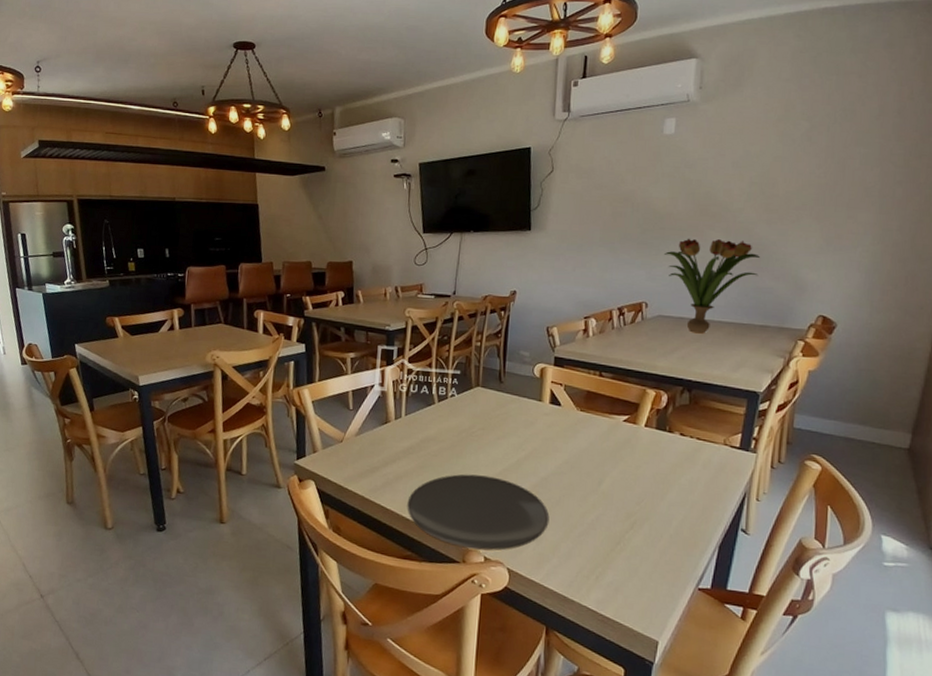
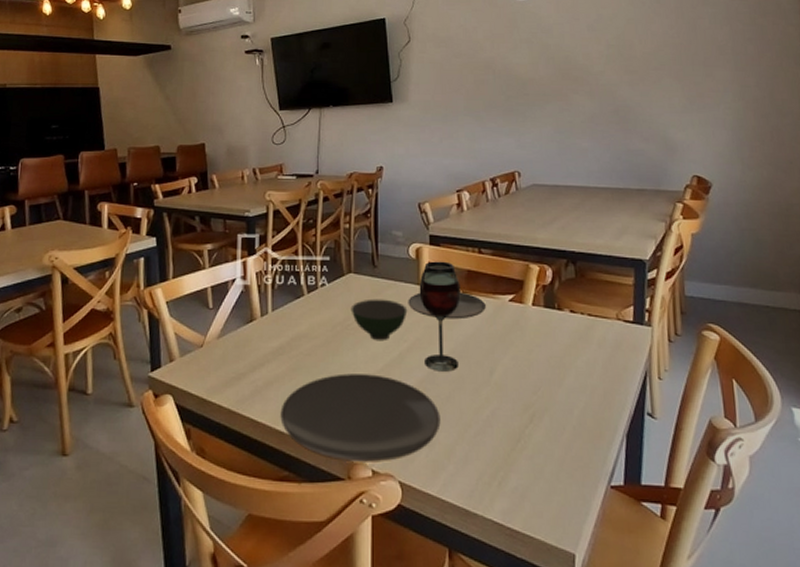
bowl: none [476,410,528,449] -> present [350,299,408,342]
plate: none [529,408,602,435] -> present [408,292,487,320]
wineglass: none [539,380,579,480] -> present [419,261,461,372]
flower arrangement: present [663,238,760,334] -> none [530,103,628,201]

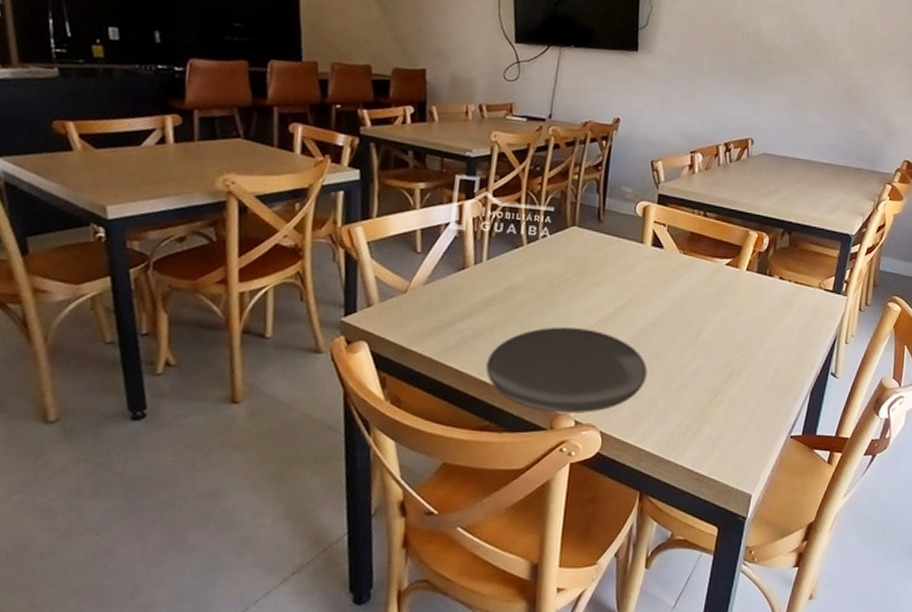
bowl: present [350,299,408,342] -> none [570,253,628,297]
plate: present [408,292,487,320] -> none [629,250,705,280]
wineglass: present [419,261,461,372] -> none [638,220,683,329]

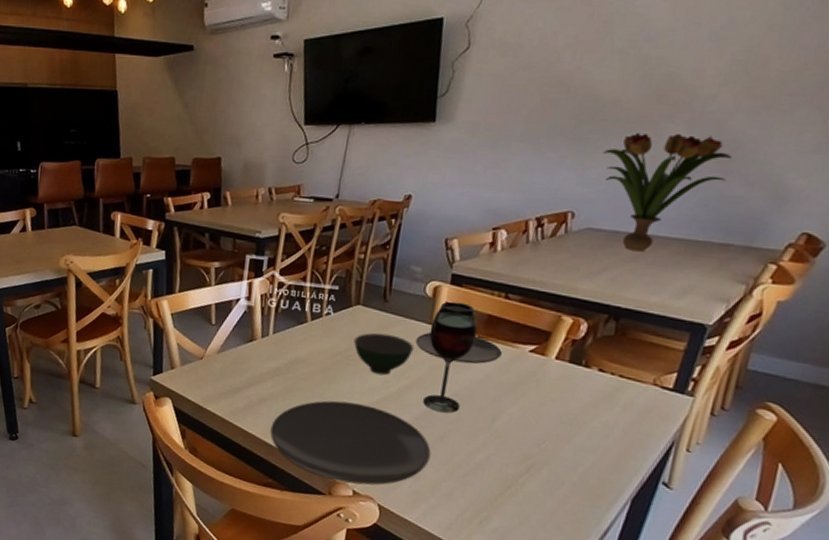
bowl: none [570,253,628,297] -> present [353,332,415,376]
plate: none [629,250,705,280] -> present [415,332,503,364]
wineglass: none [638,220,683,329] -> present [423,301,478,414]
flower arrangement: none [770,74,857,175] -> present [602,132,732,252]

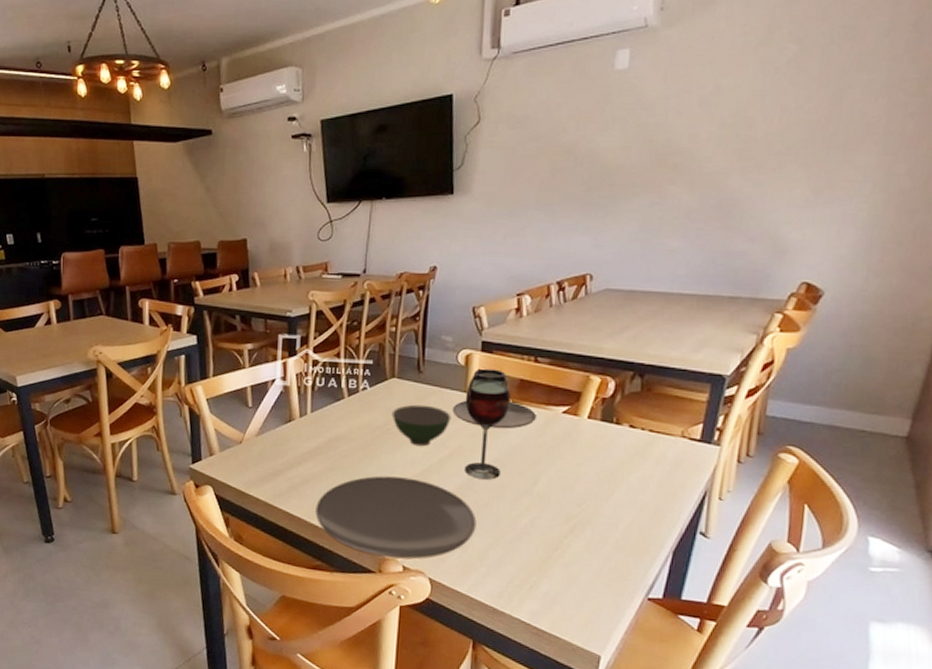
flower arrangement: present [602,132,732,252] -> none [612,195,731,309]

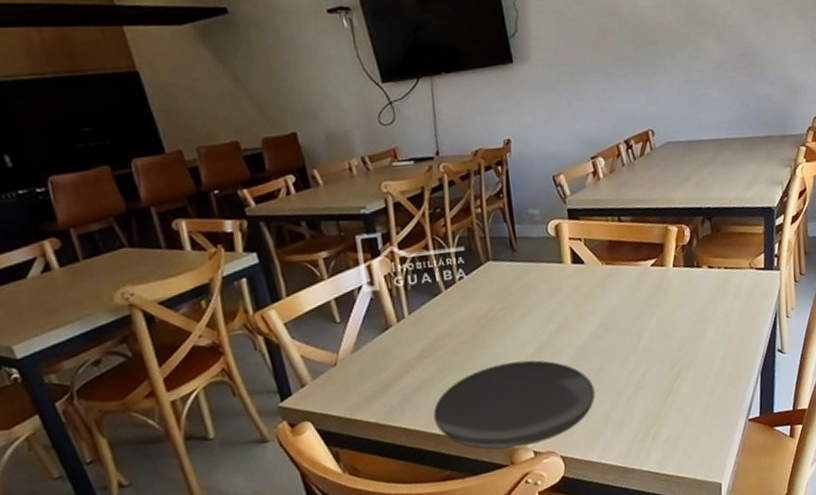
bowl: present [391,404,452,447] -> none [493,282,553,328]
plate: present [452,400,538,429] -> none [552,263,631,295]
wineglass: present [465,368,511,480] -> none [561,234,608,347]

